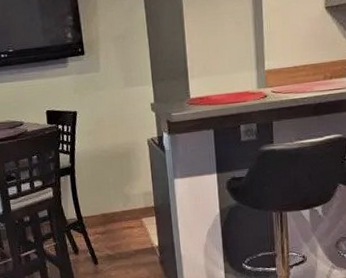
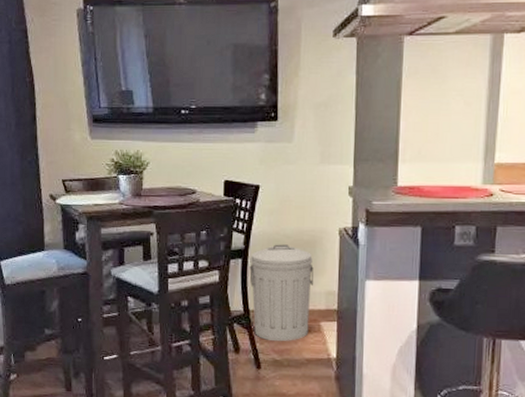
trash can: none [77,158,133,240] -> present [249,244,314,342]

